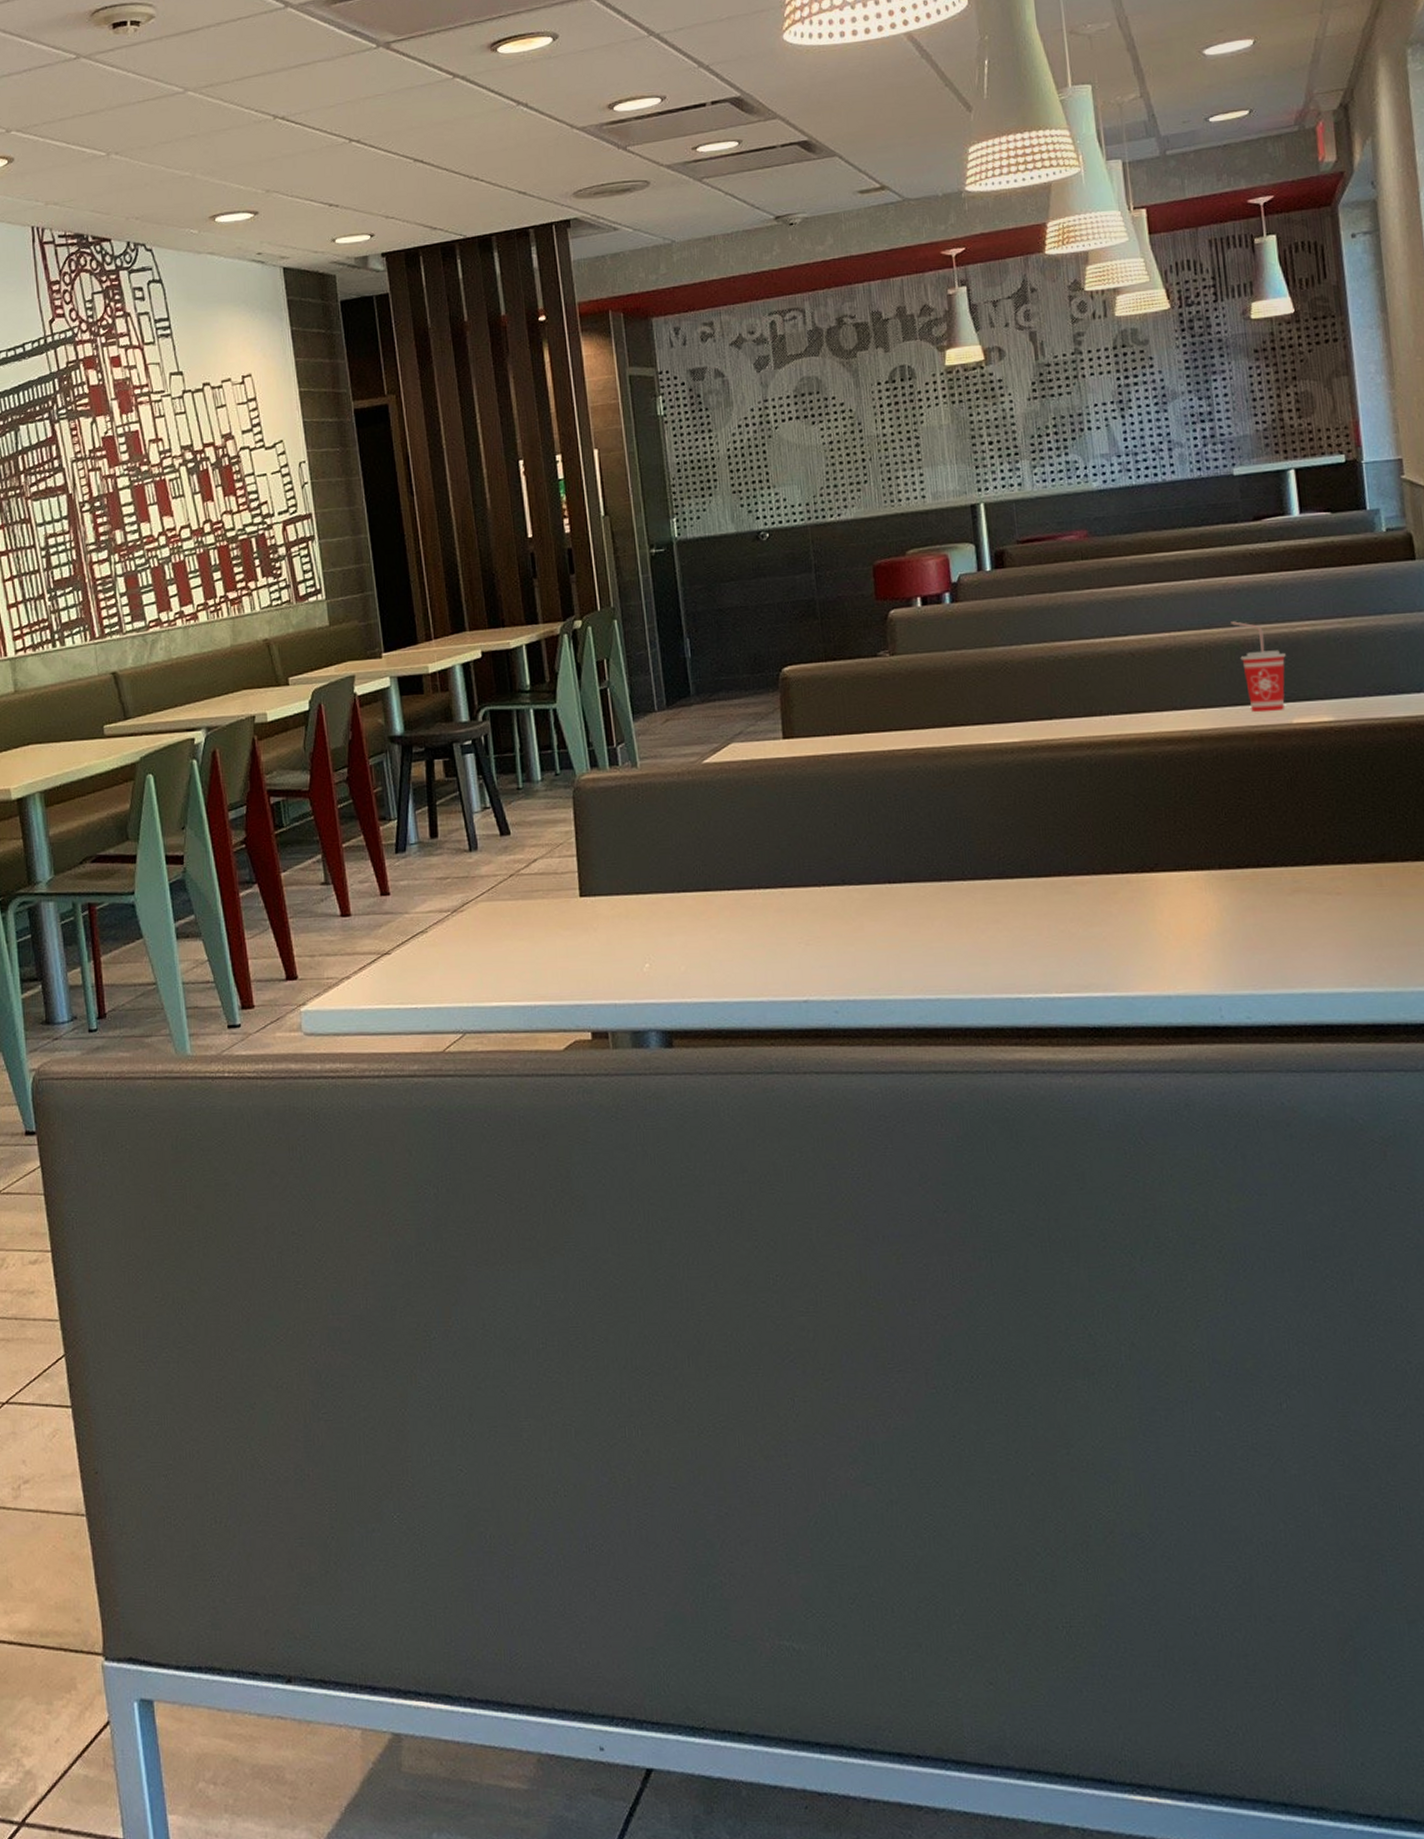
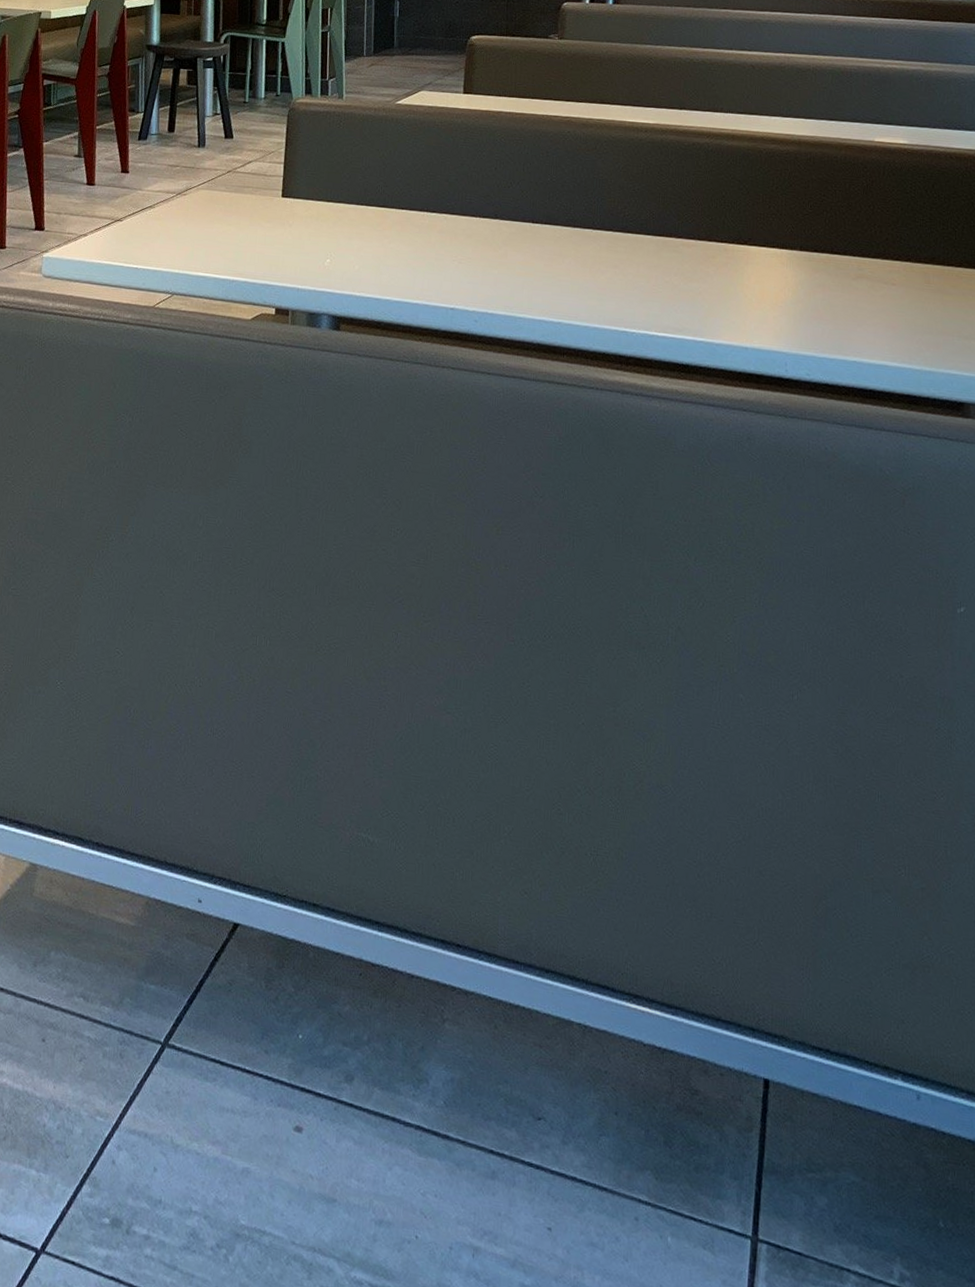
beverage cup: present [1231,621,1286,713] -> none [835,52,876,130]

